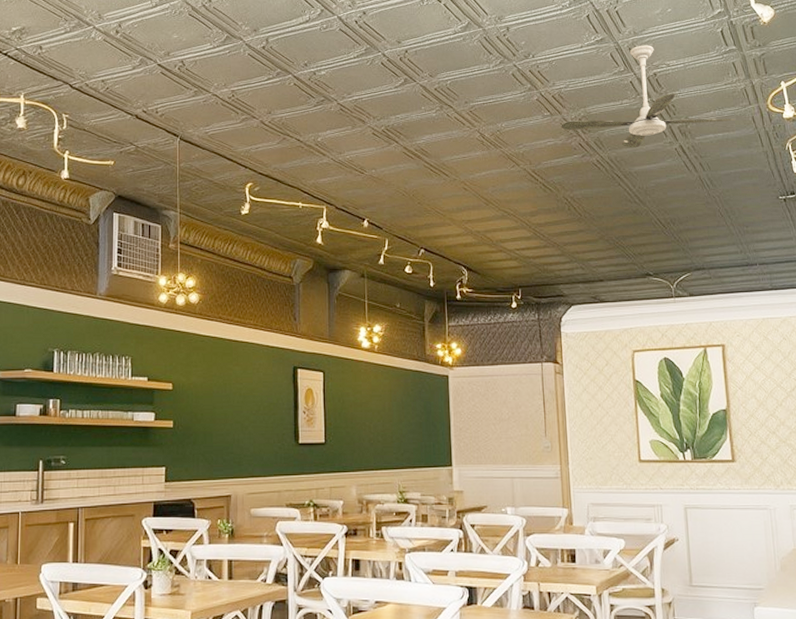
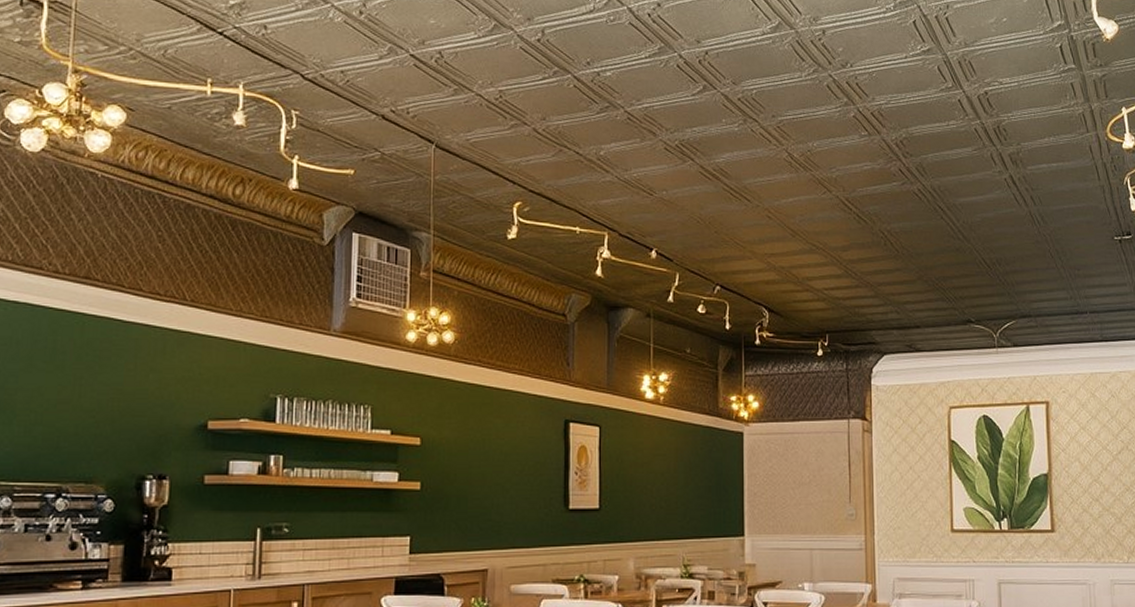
ceiling fan: present [561,45,735,148] -> none [879,58,1071,177]

